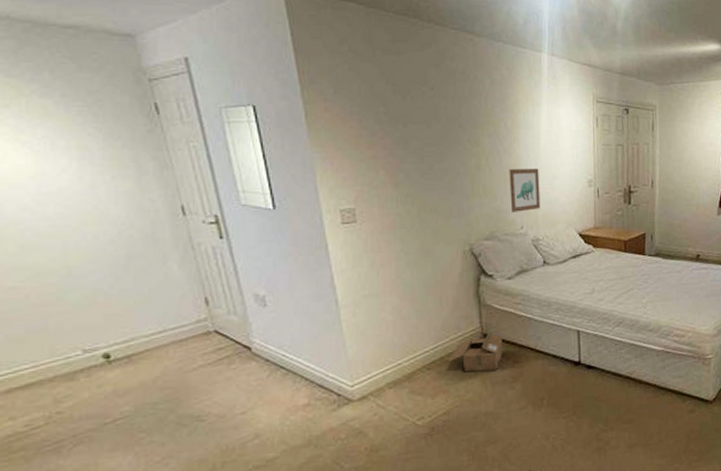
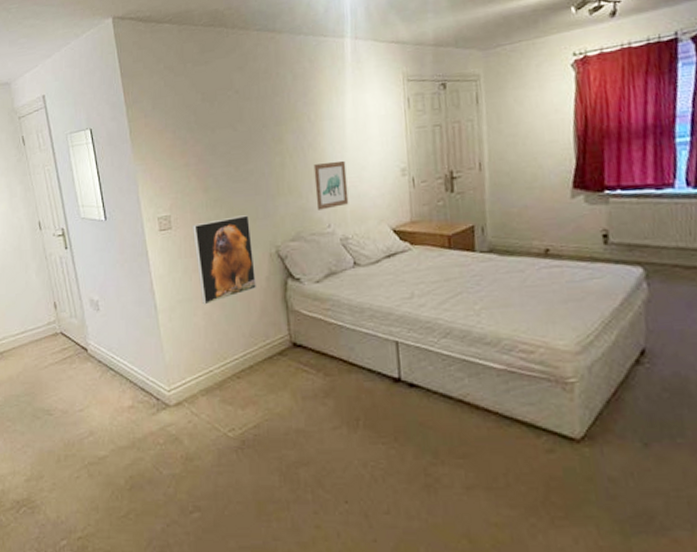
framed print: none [381,213,450,300] -> present [193,215,257,305]
cardboard box: present [448,332,503,372] -> none [257,341,313,384]

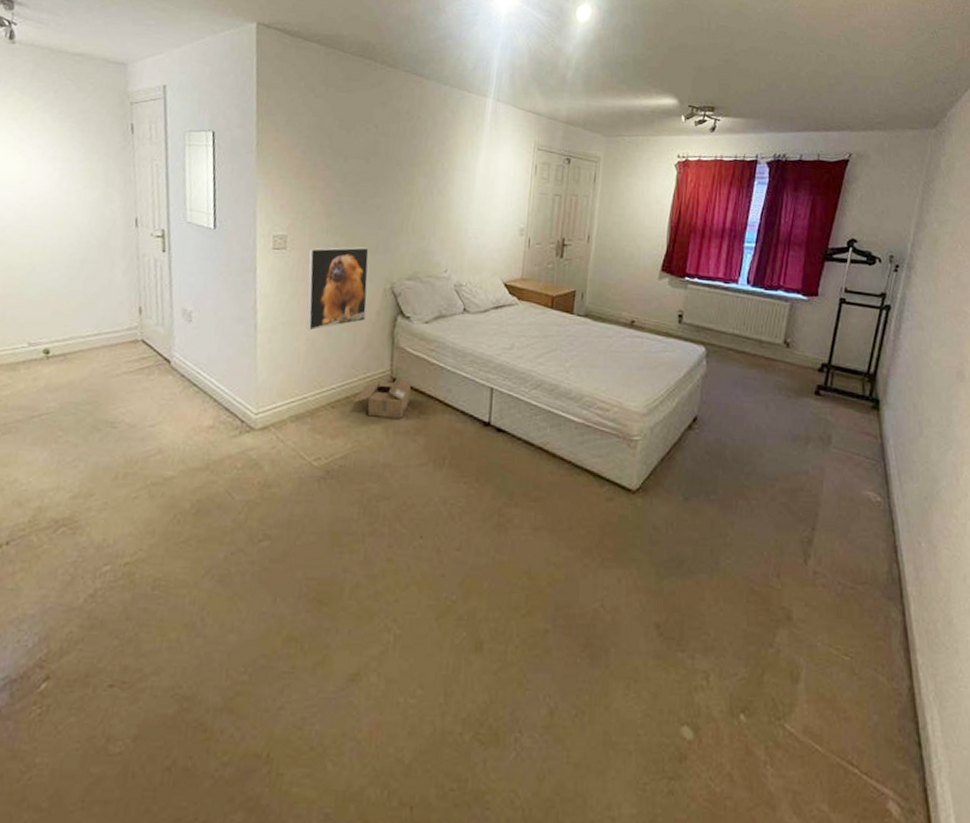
cardboard box: none [257,341,313,384] -> present [353,377,411,418]
wall art: present [313,160,349,210] -> none [436,210,471,255]

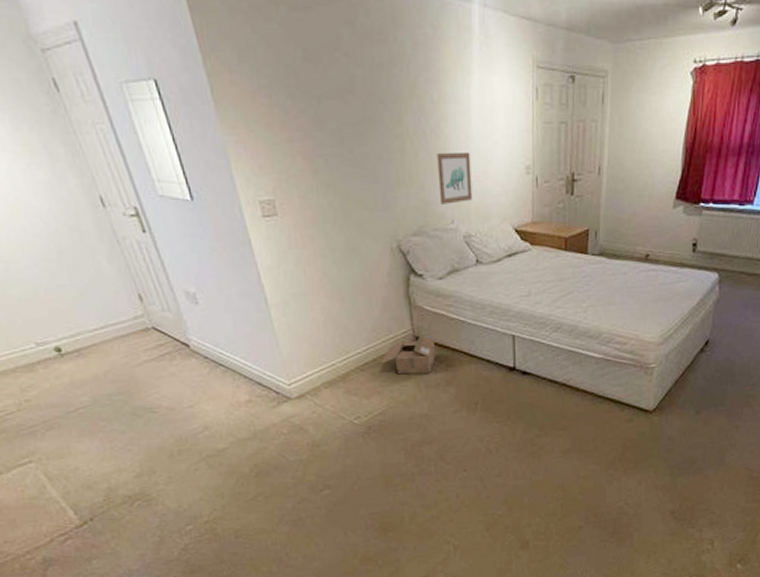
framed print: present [306,247,369,331] -> none [302,205,379,300]
wall art: none [436,210,471,255] -> present [436,151,473,204]

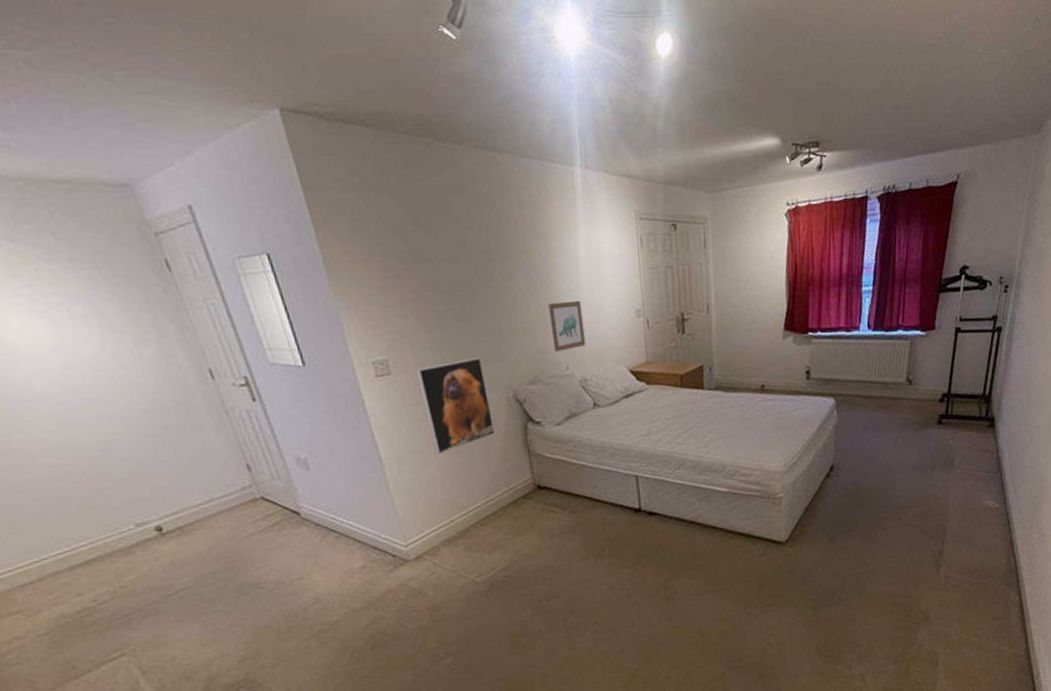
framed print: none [302,205,379,300] -> present [416,358,496,455]
cardboard box: present [381,335,436,375] -> none [502,483,558,526]

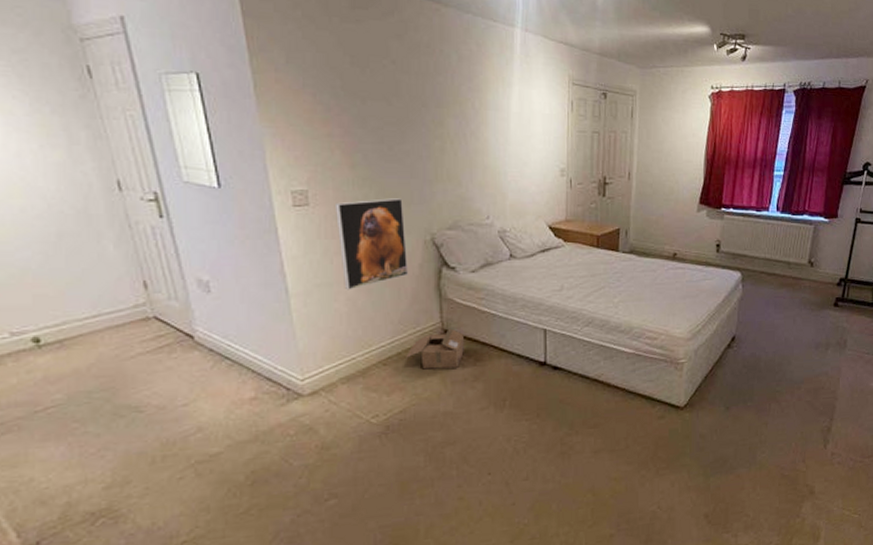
cardboard box: none [502,483,558,526] -> present [406,328,464,370]
wall art: present [548,300,586,352] -> none [475,153,509,201]

